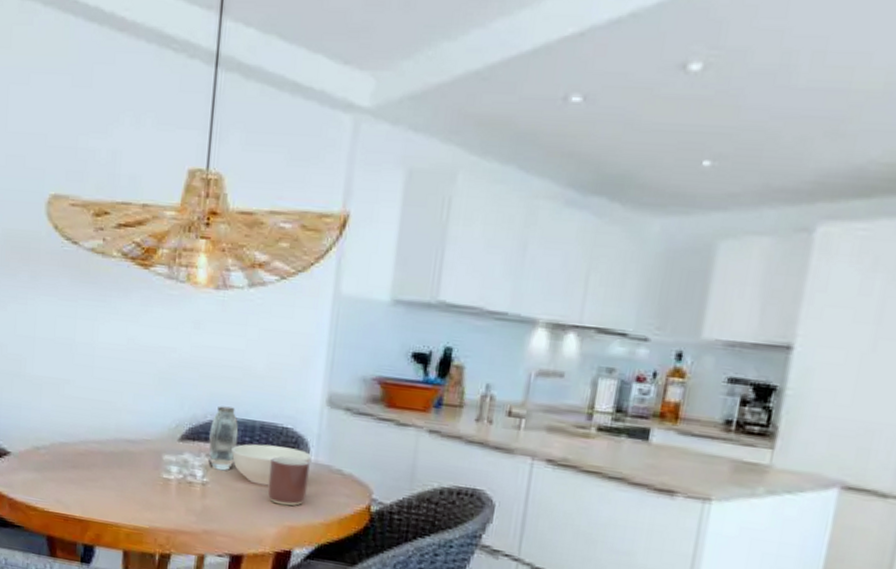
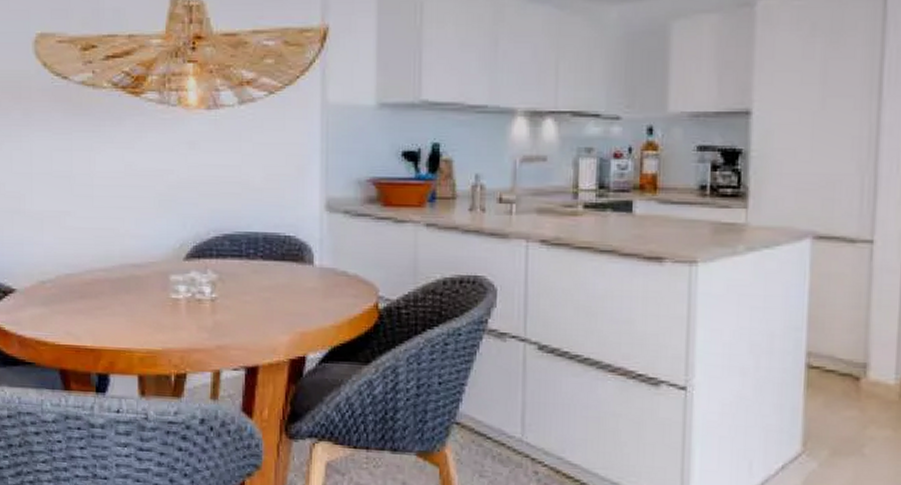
vase: present [209,406,239,471] -> none [214,221,243,285]
bowl: present [231,443,312,486] -> none [237,254,316,295]
mug: present [267,456,310,506] -> none [276,264,315,312]

